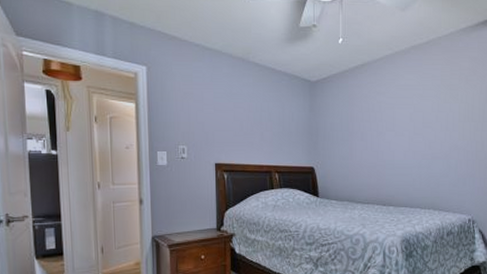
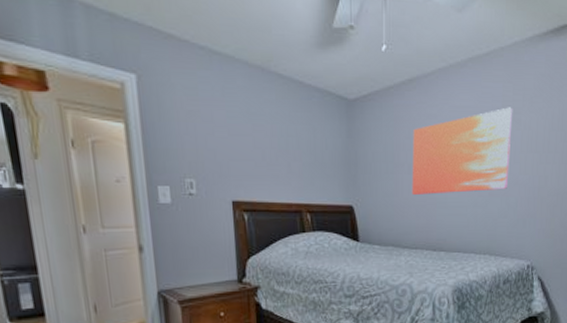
wall art: none [364,85,451,158] -> present [412,107,513,195]

